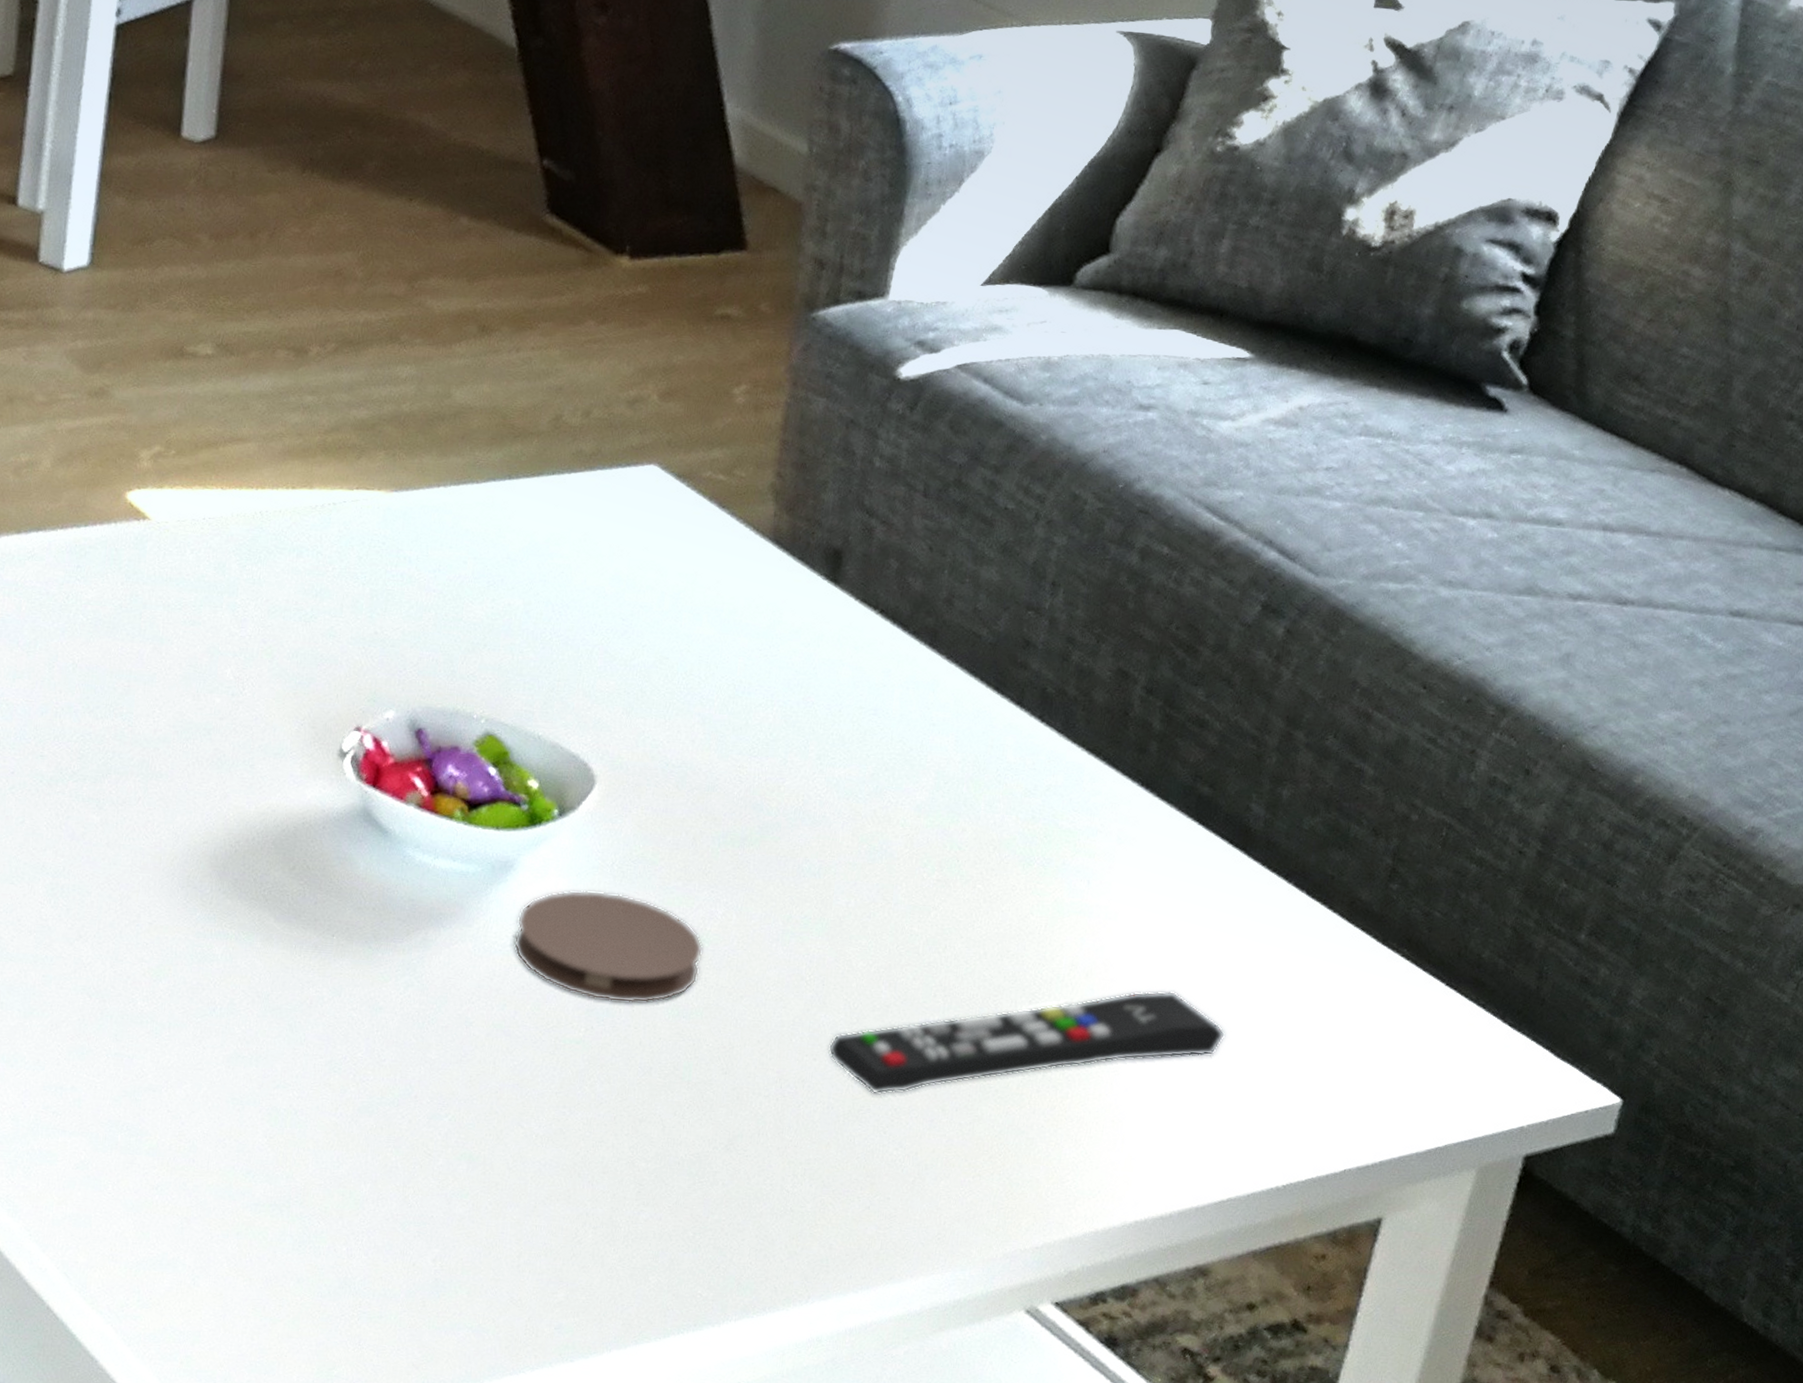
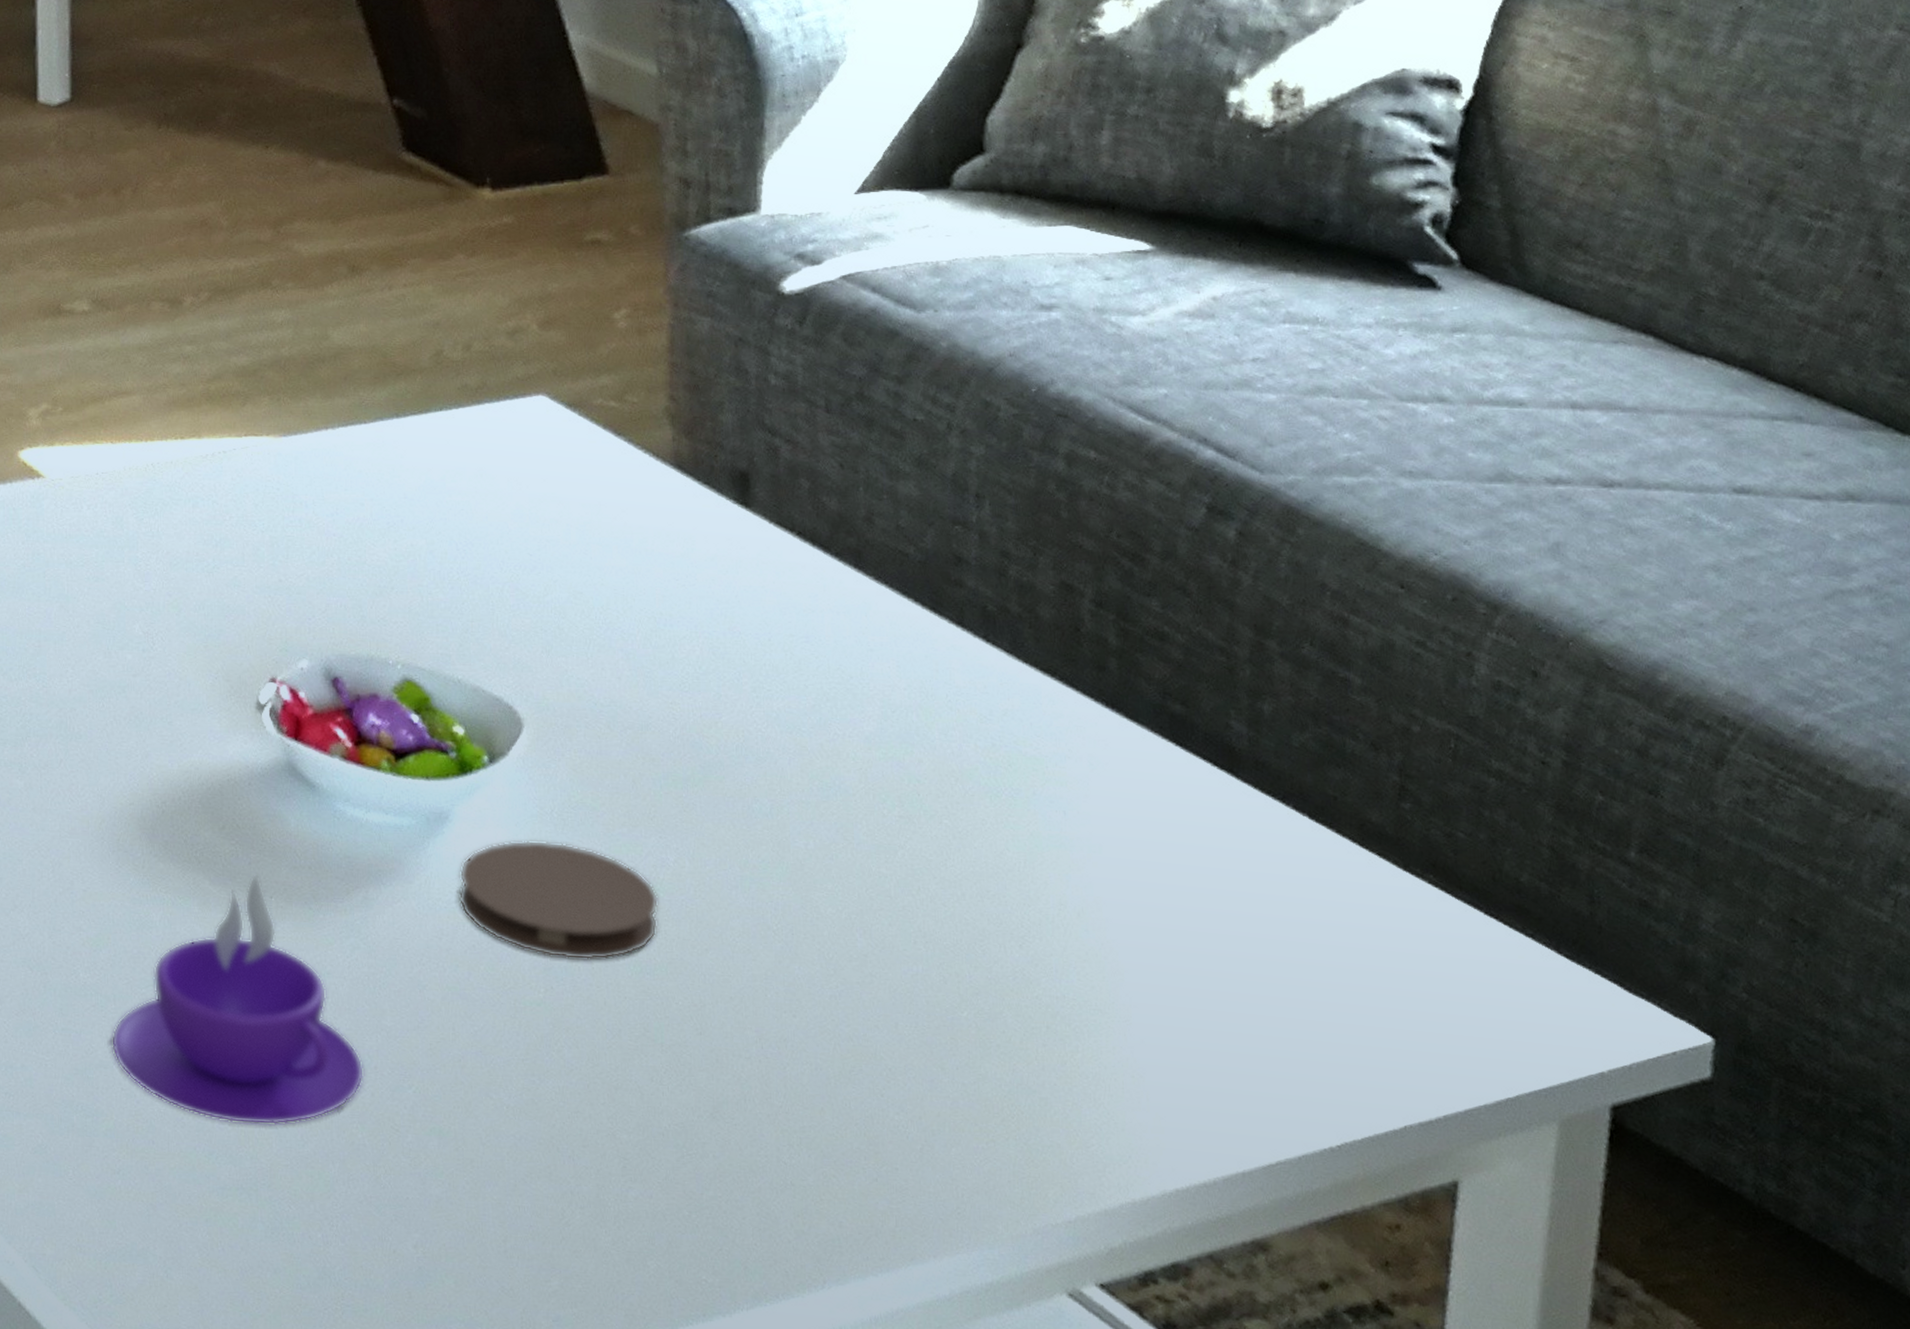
coffee cup: none [161,914,405,1148] -> present [111,875,365,1126]
remote control: present [828,990,1226,1095] -> none [807,929,1244,1053]

